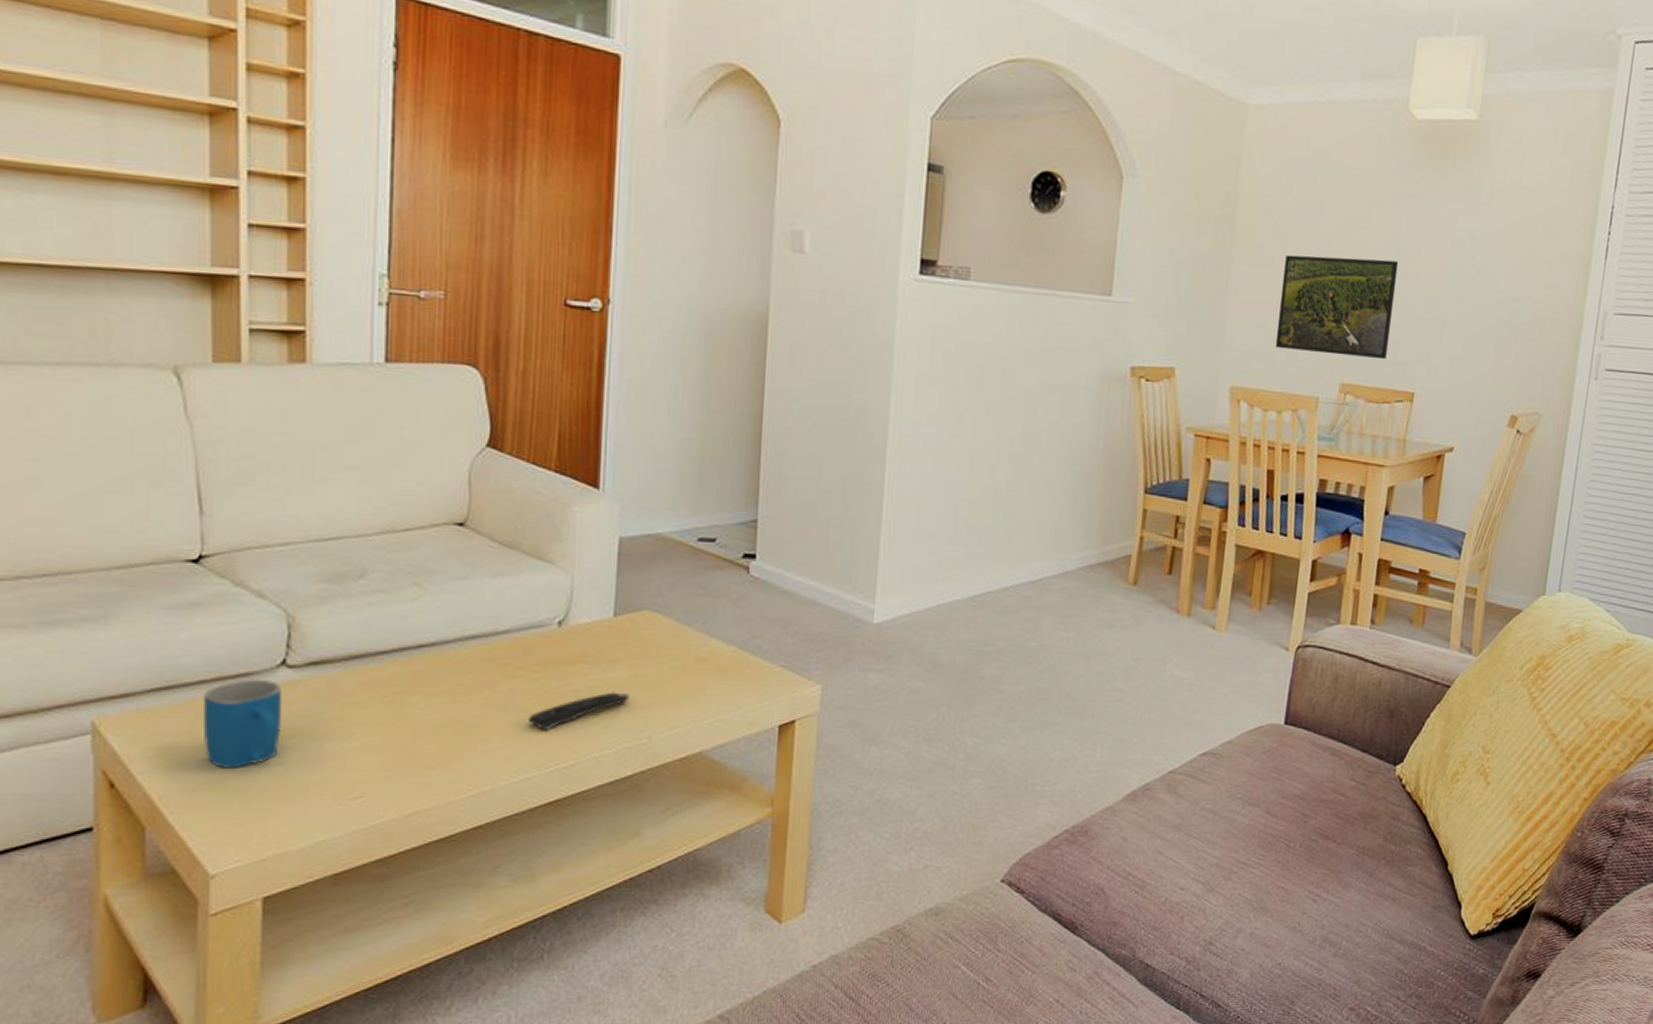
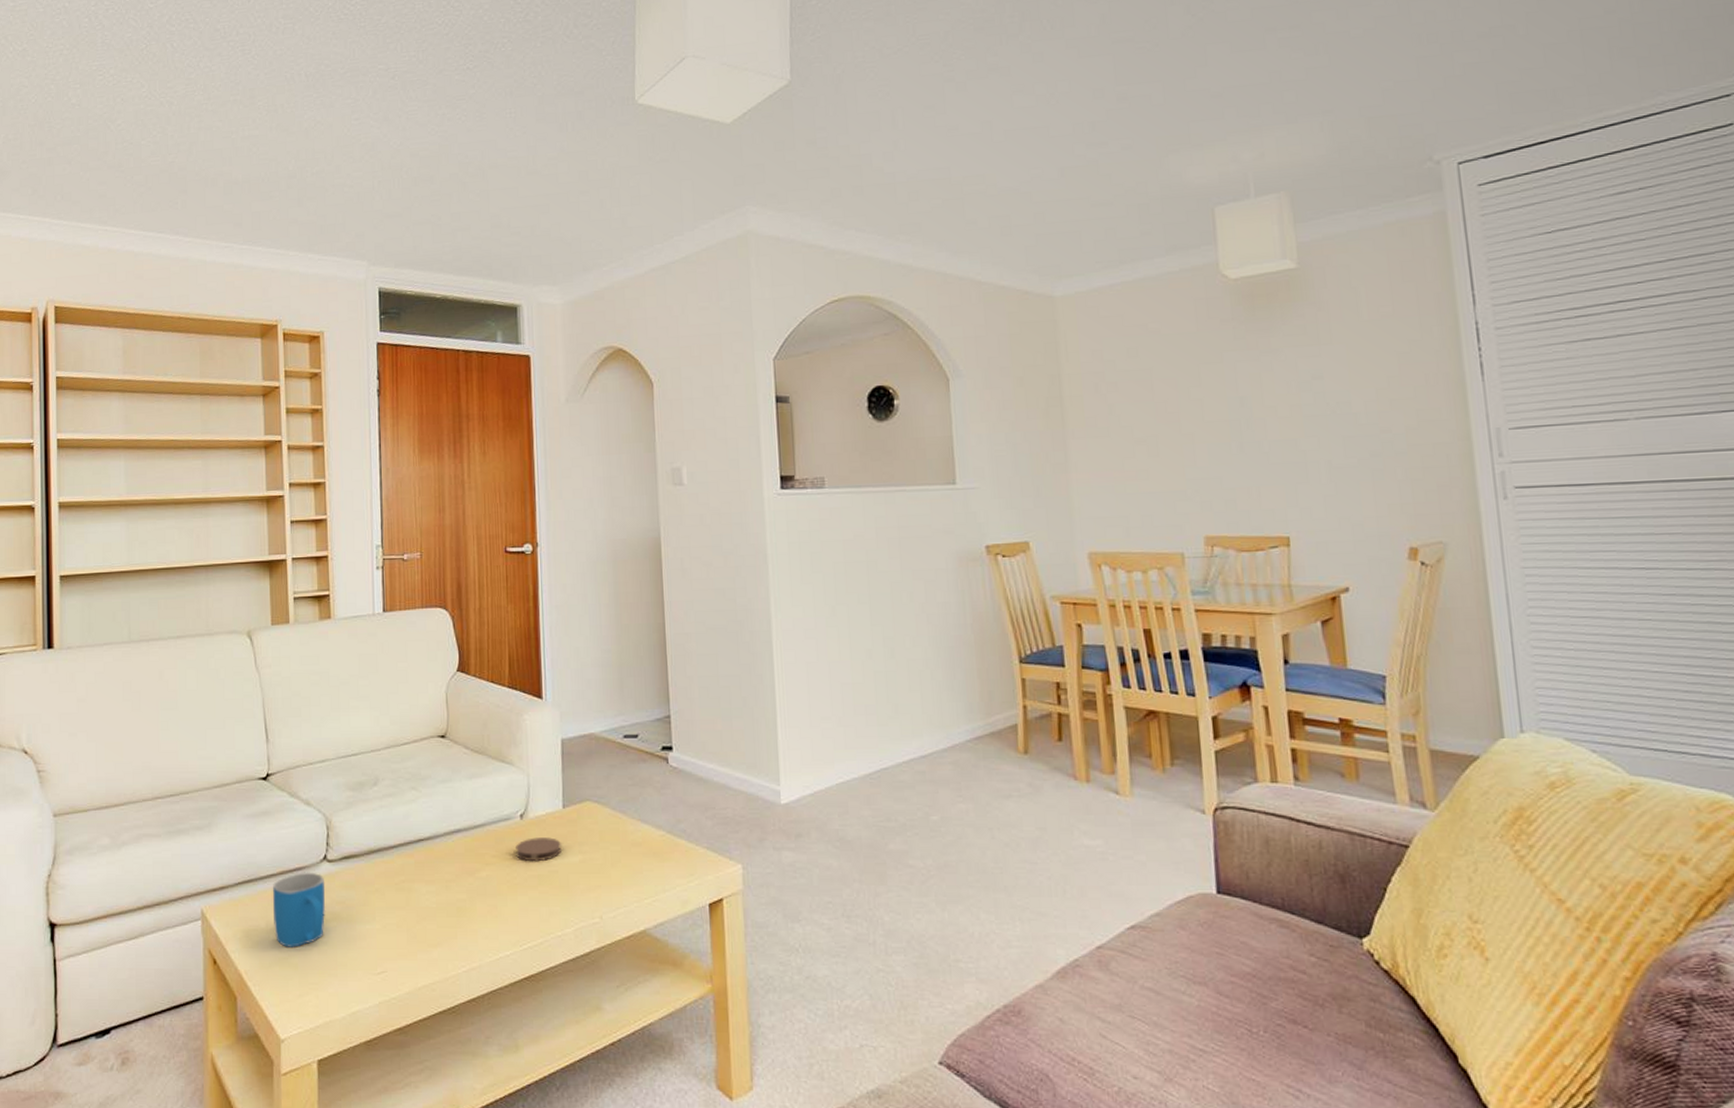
remote control: present [528,692,629,730] -> none [504,876,581,911]
coaster: none [549,648,608,676] -> present [516,837,561,862]
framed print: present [1275,254,1399,360] -> none [1121,412,1250,511]

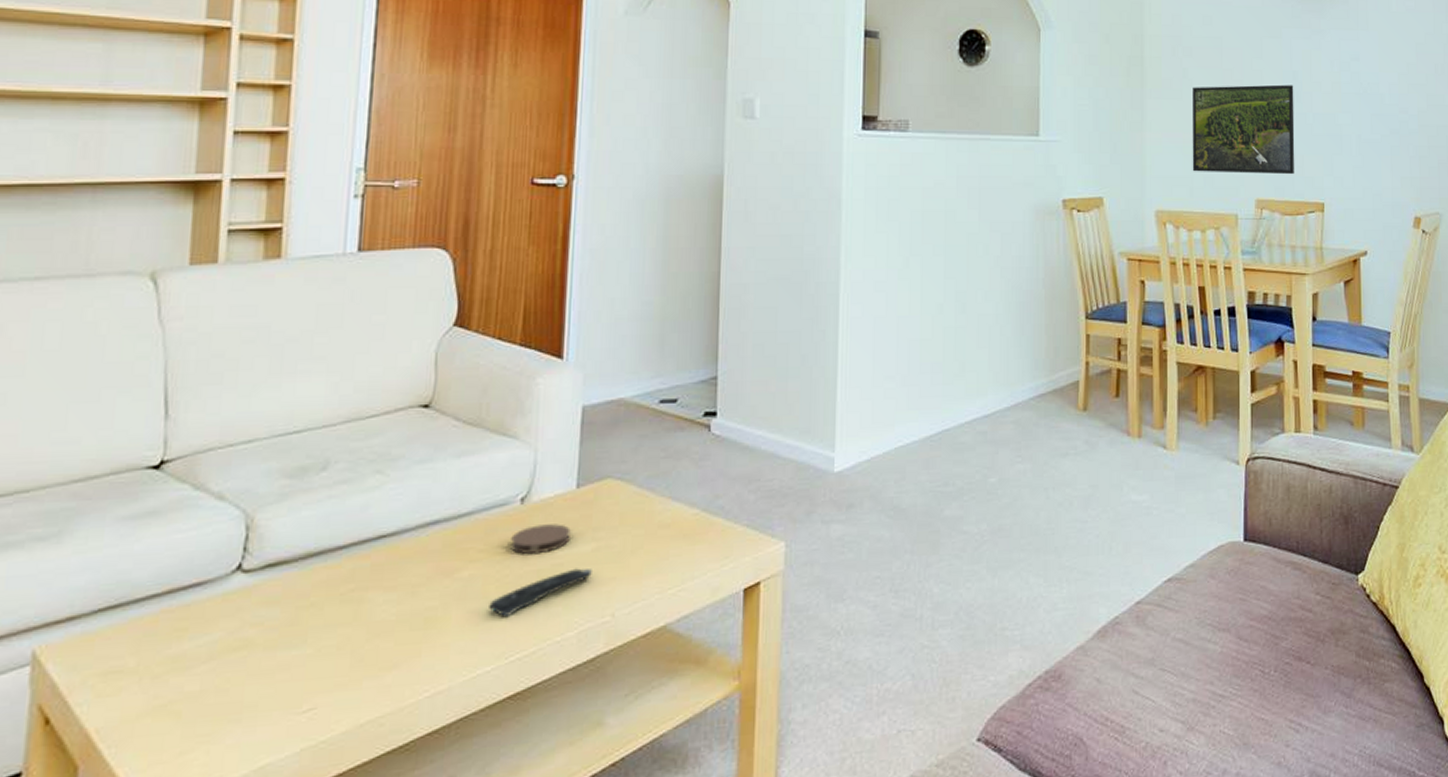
mug: present [272,872,326,947] -> none [149,587,235,691]
remote control: none [504,876,581,911] -> present [489,568,592,616]
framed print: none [1121,412,1250,511] -> present [1192,84,1295,175]

